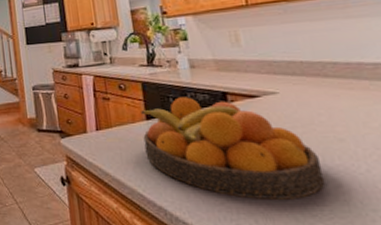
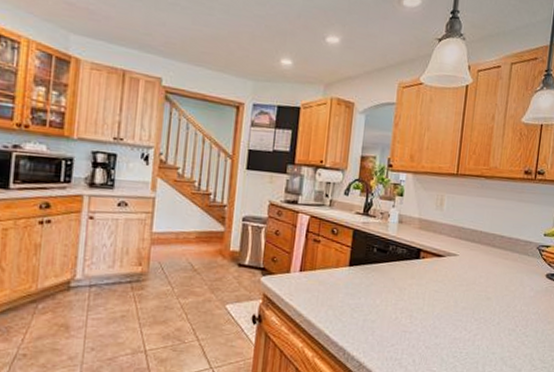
fruit bowl: present [141,97,325,201] -> none [340,248,471,344]

